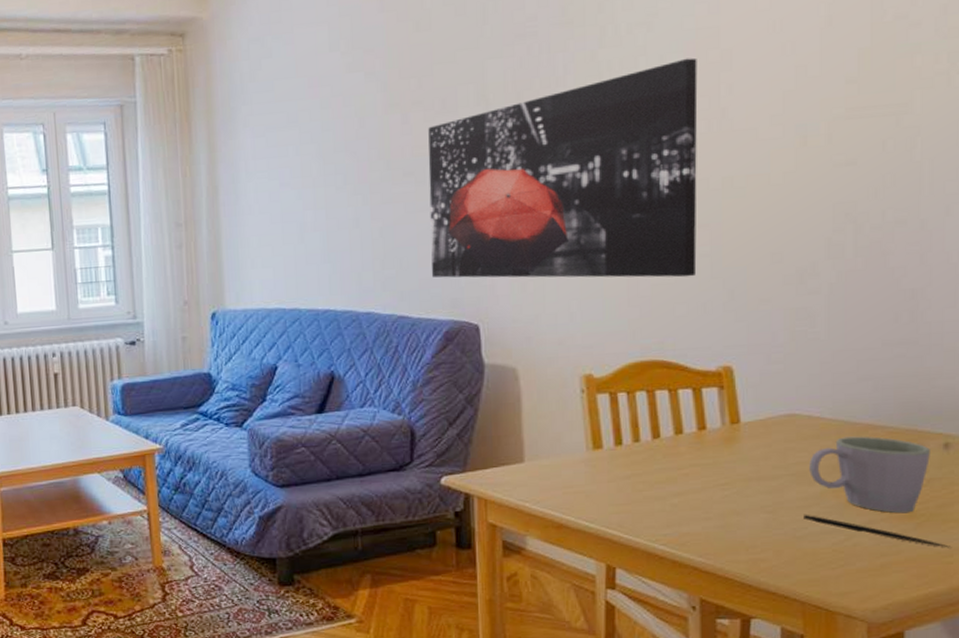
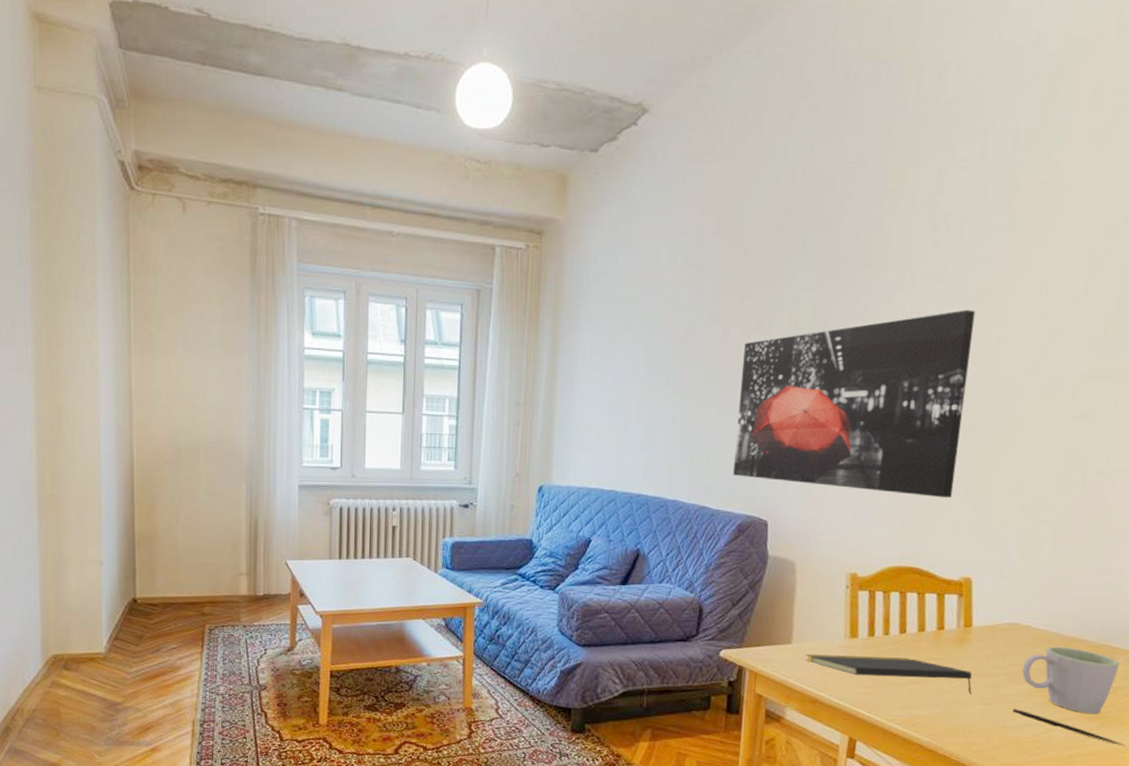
notepad: none [542,466,750,503] -> present [805,654,972,695]

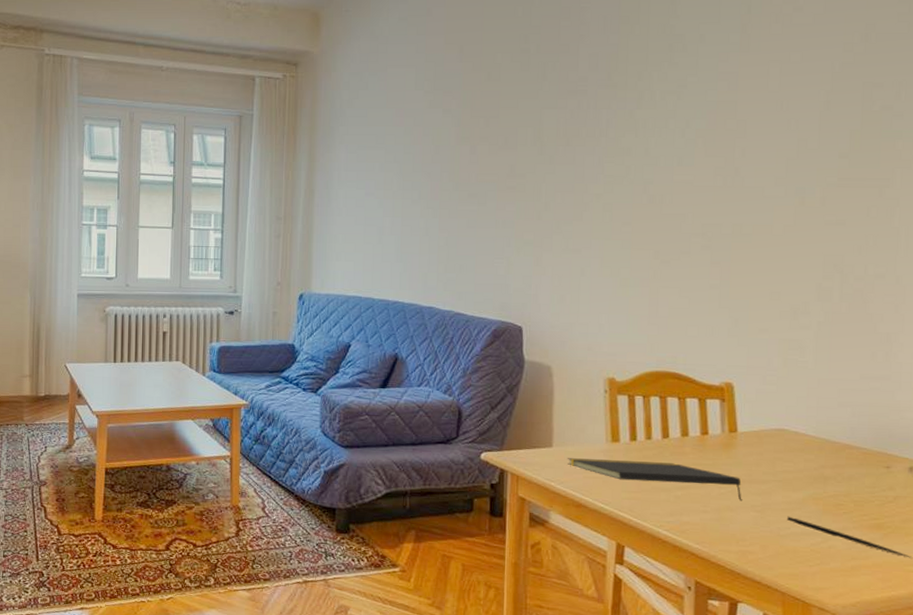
wall art: present [732,309,976,498] -> none [485,124,717,305]
mug: present [1022,646,1119,715] -> none [794,453,897,524]

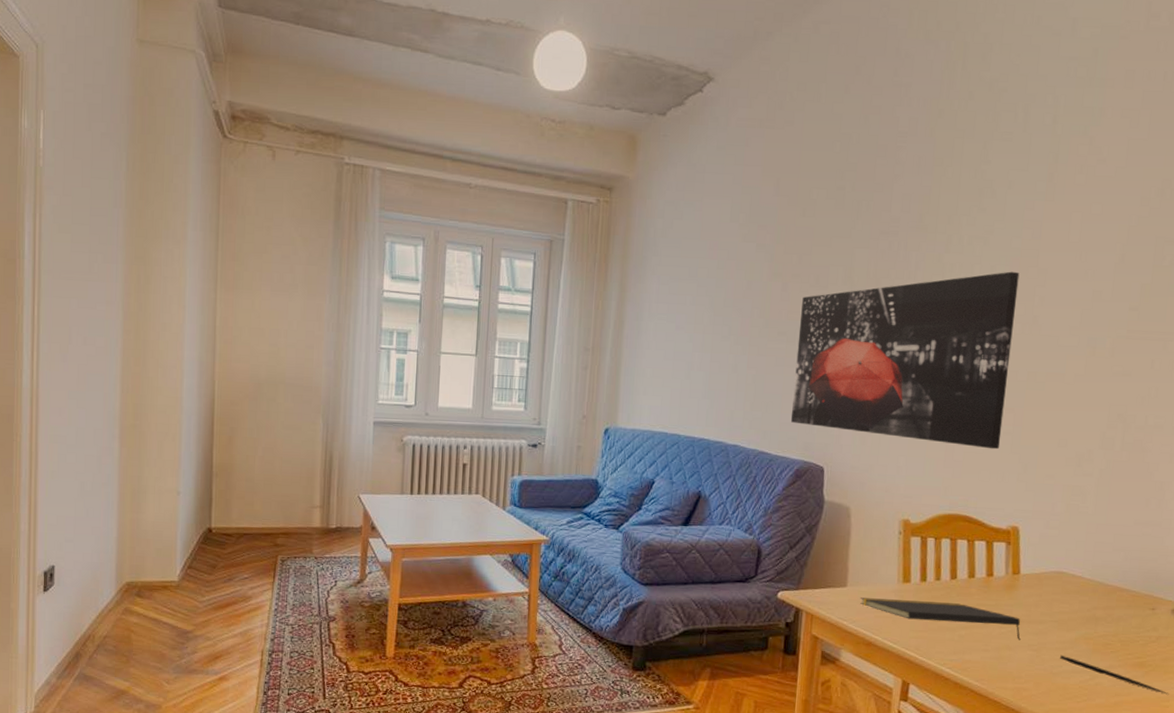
wall art: none [485,124,717,305] -> present [790,271,1020,450]

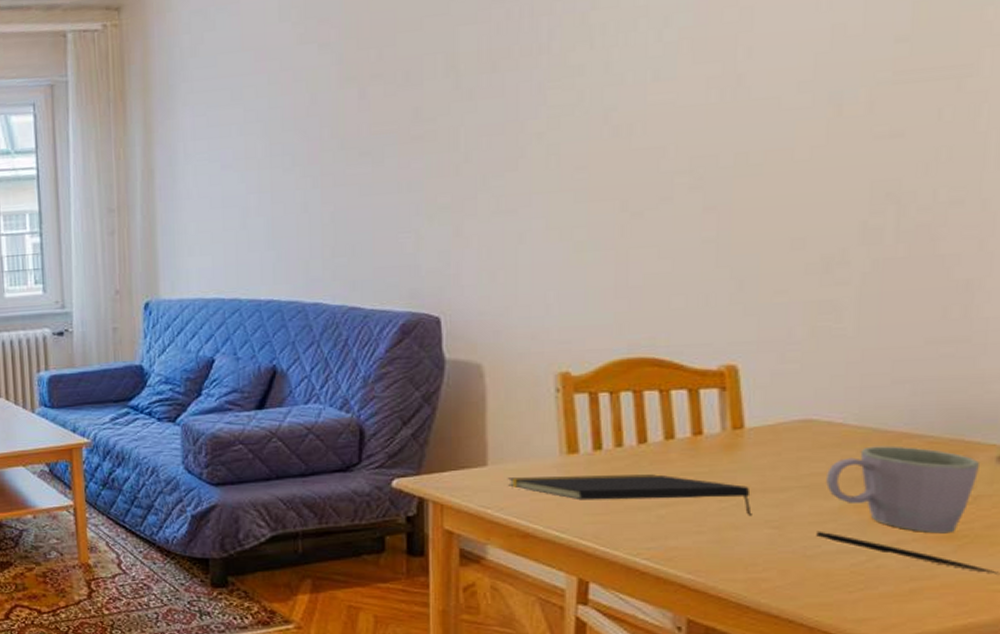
wall art: present [790,271,1020,450] -> none [387,17,710,267]
mug: none [1068,595,1161,663] -> present [826,446,979,534]

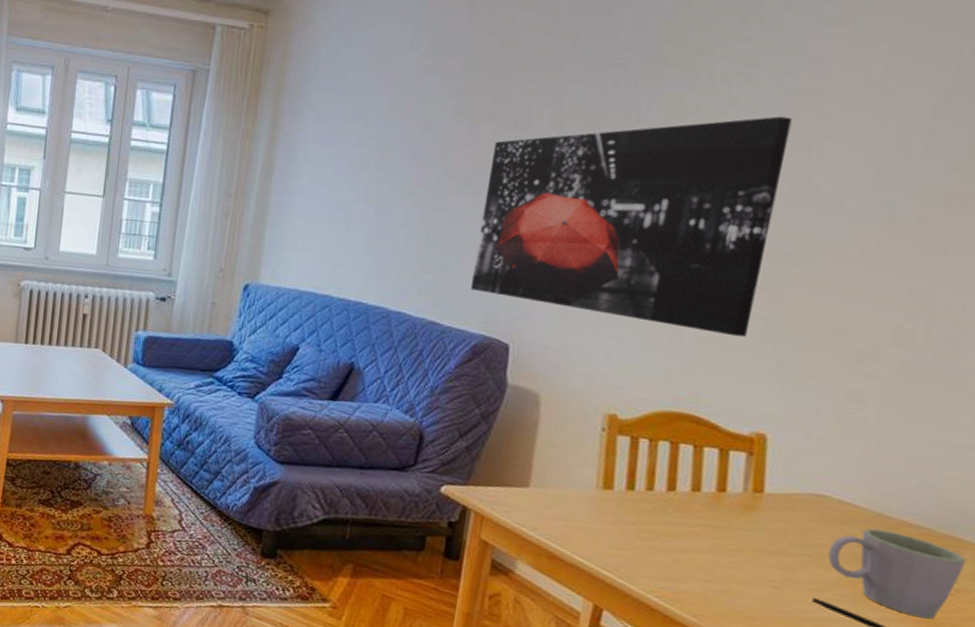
wall art: none [387,17,710,267] -> present [470,116,792,338]
notepad: present [507,474,752,517] -> none [545,501,760,574]

